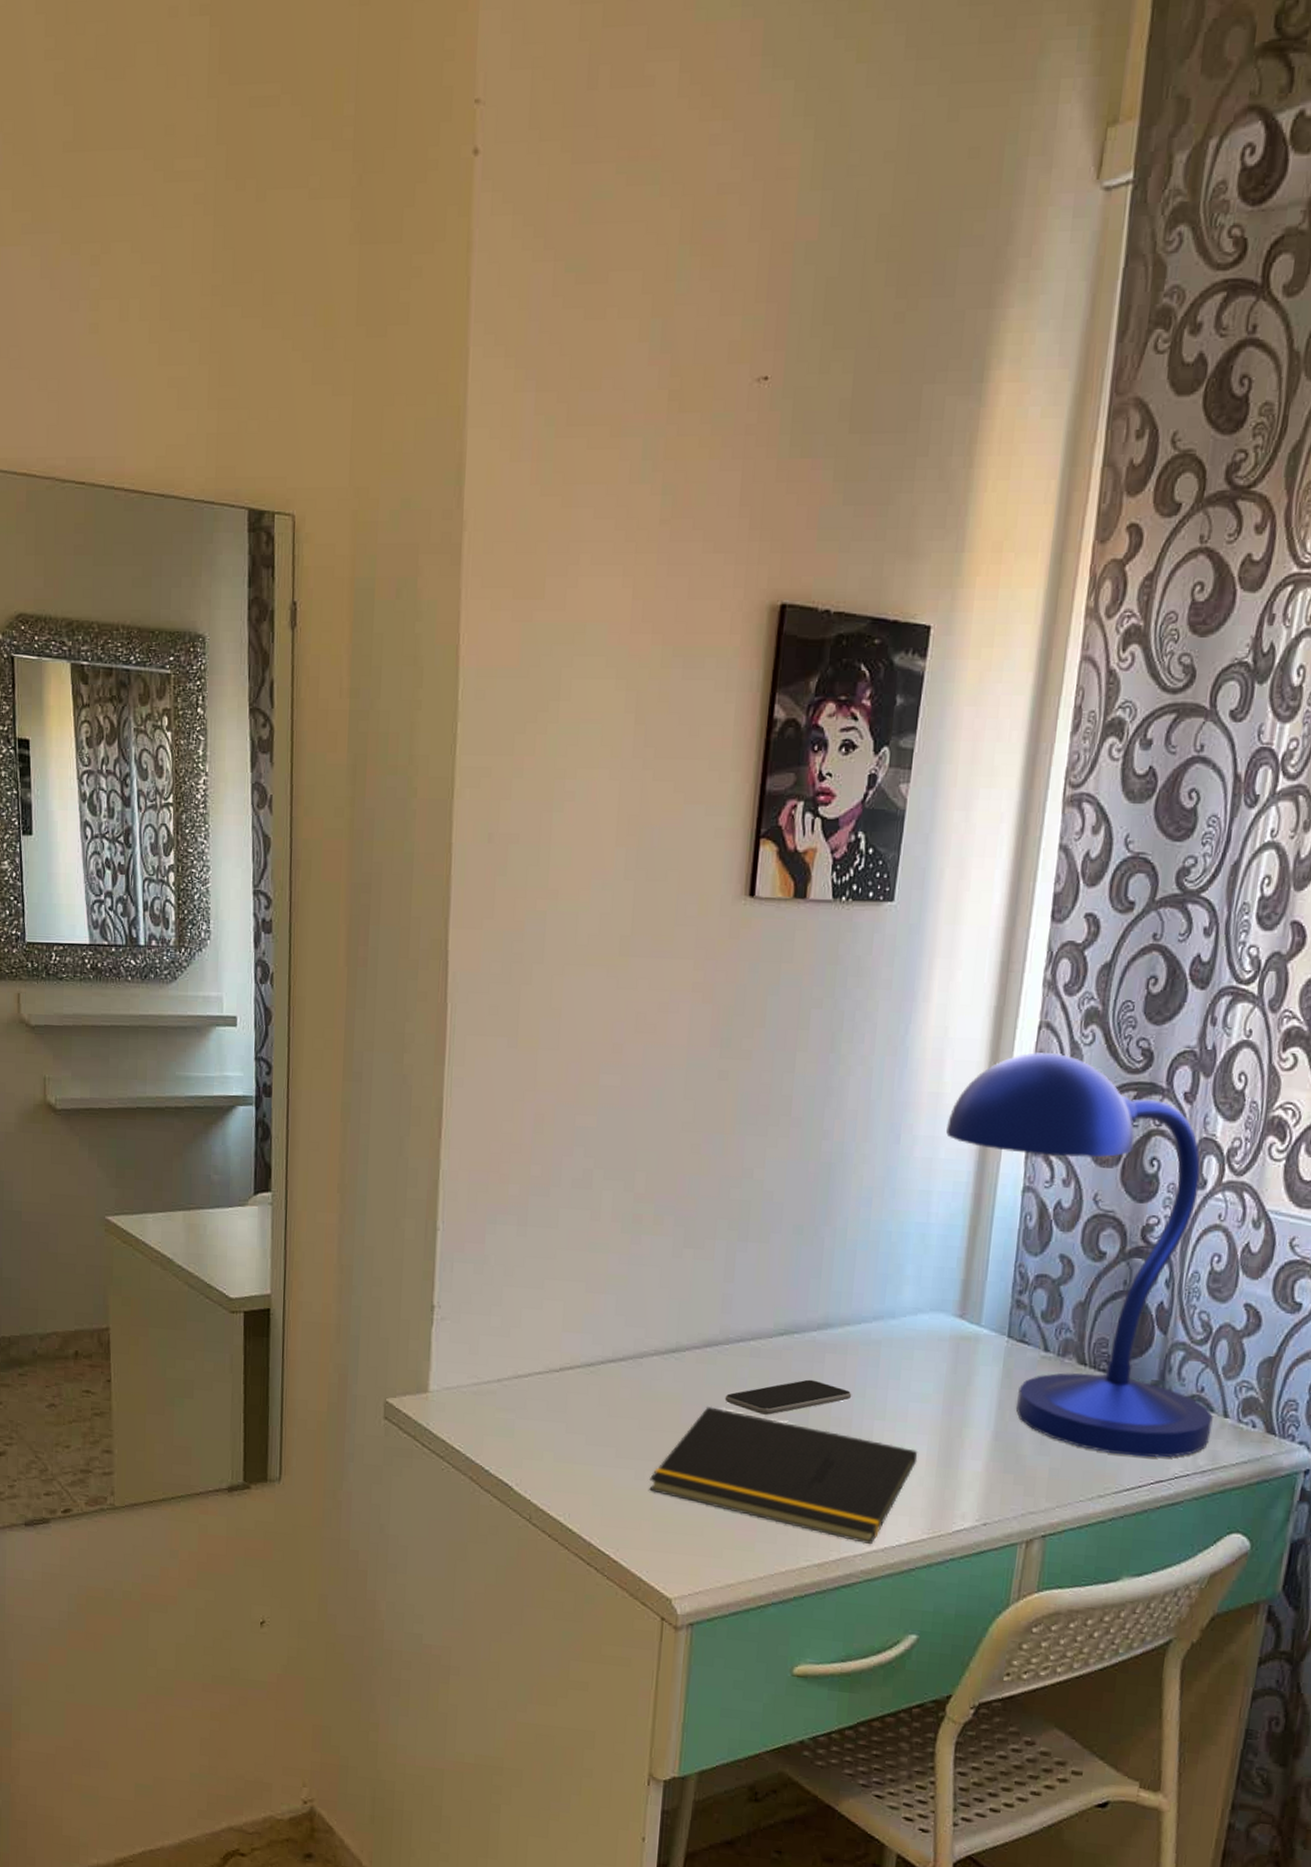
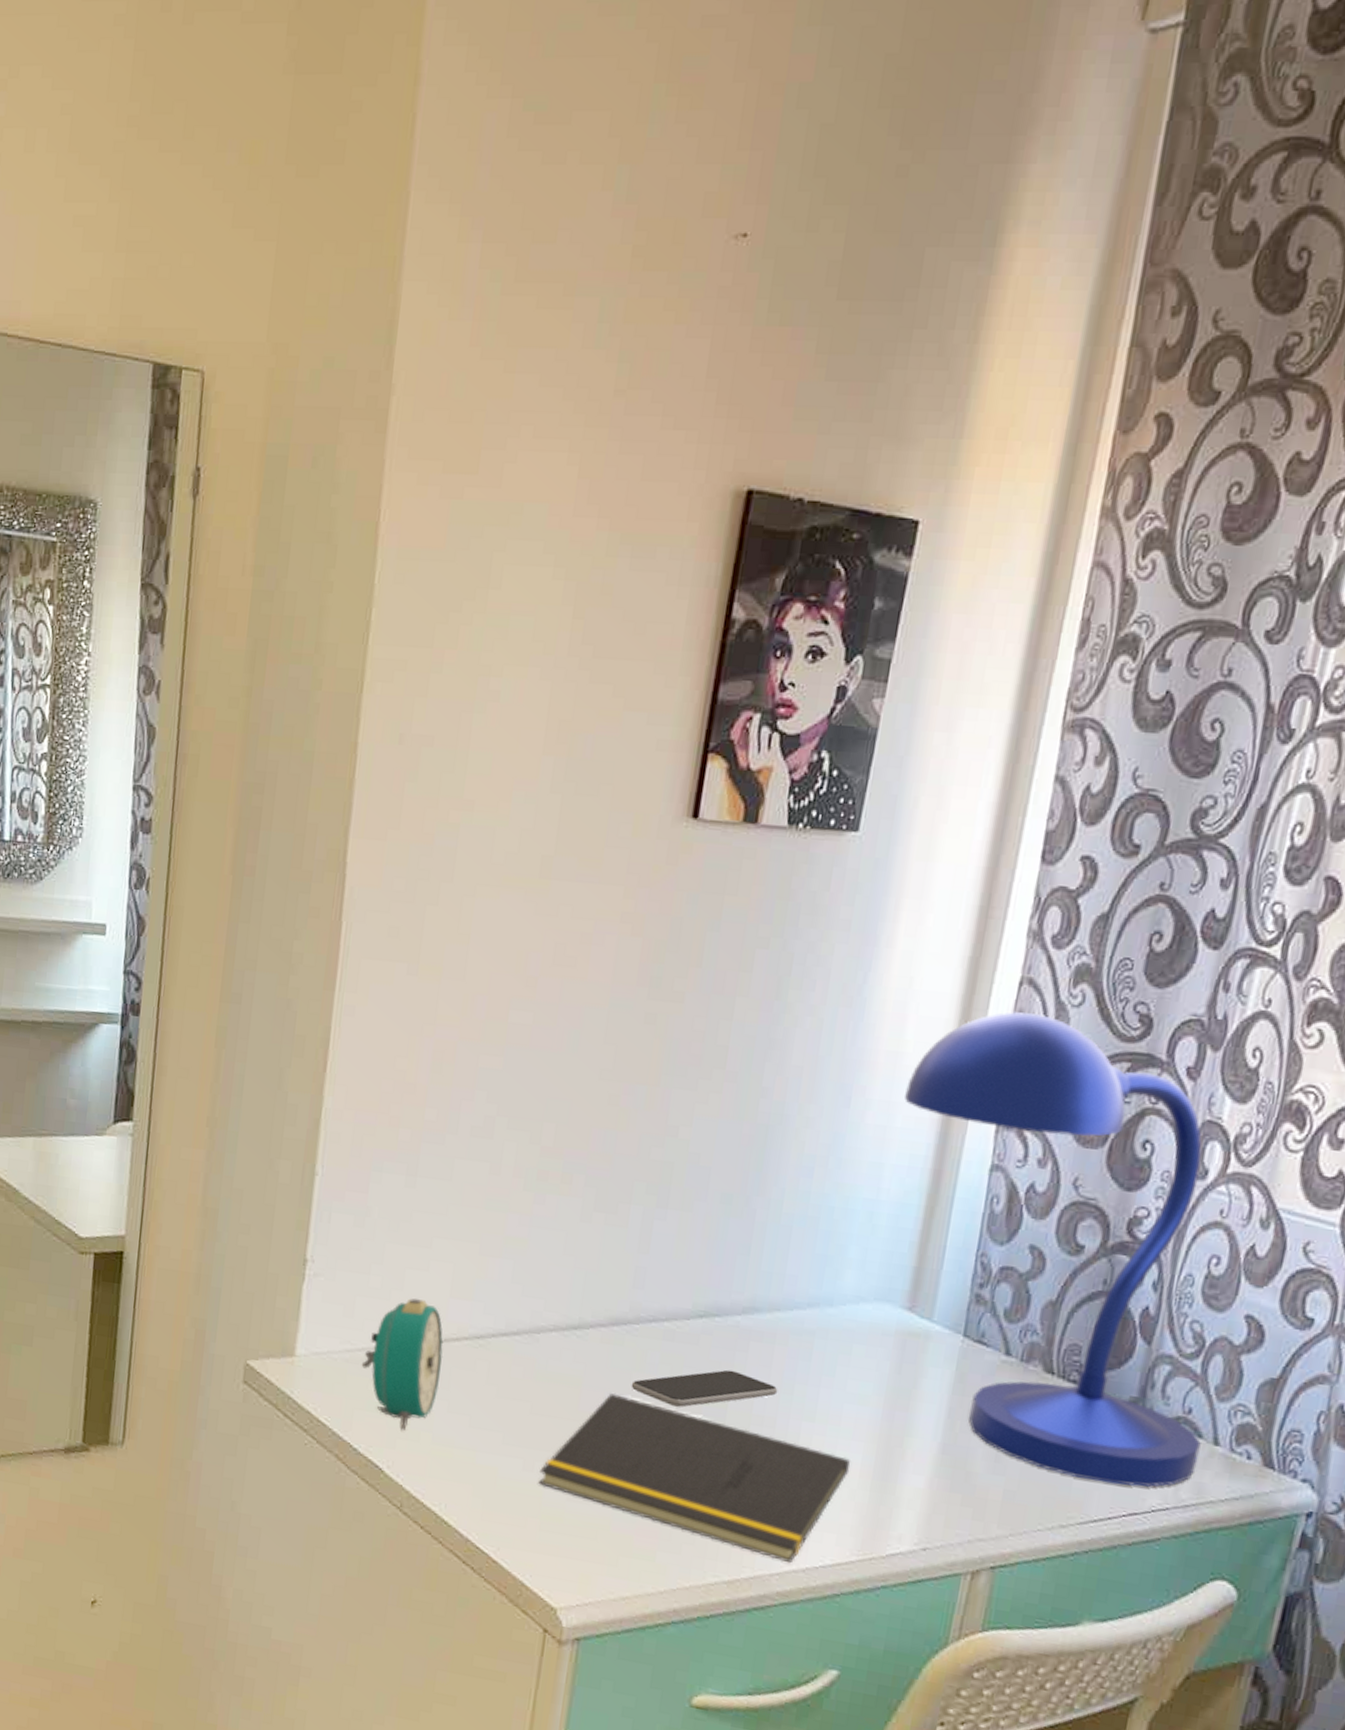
alarm clock: none [487,1333,560,1451] -> present [361,1298,444,1430]

